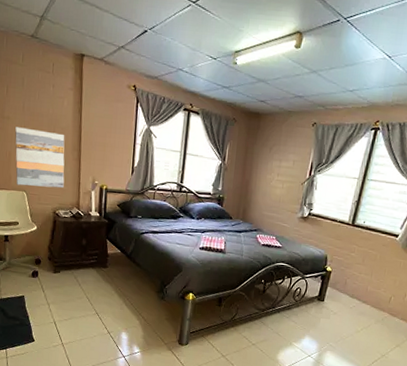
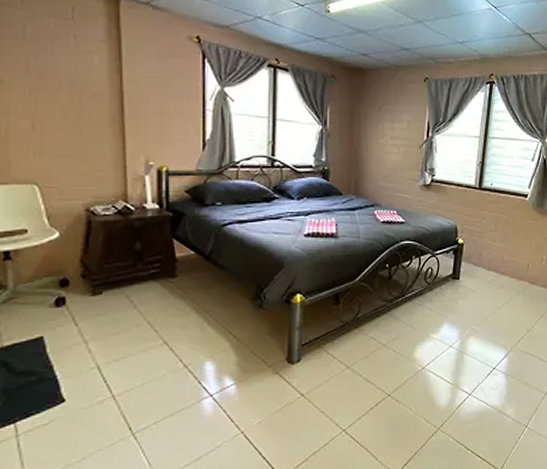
wall art: present [15,127,65,189] -> none [14,94,101,177]

